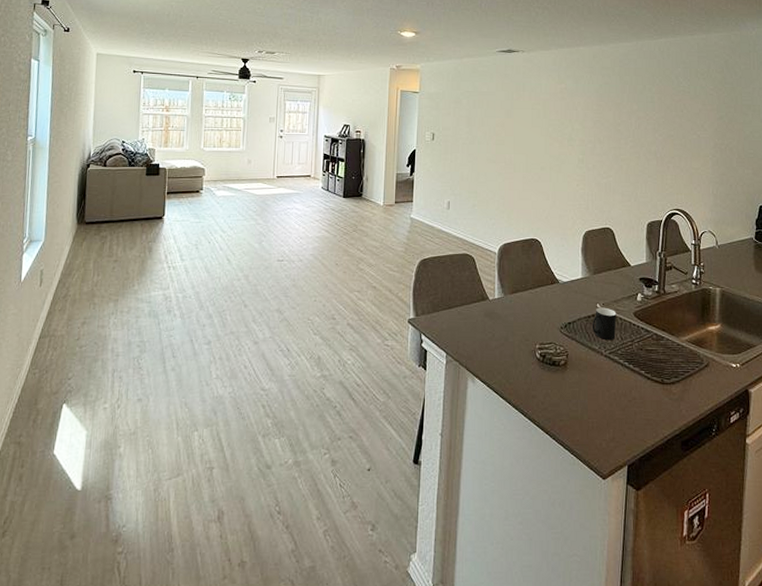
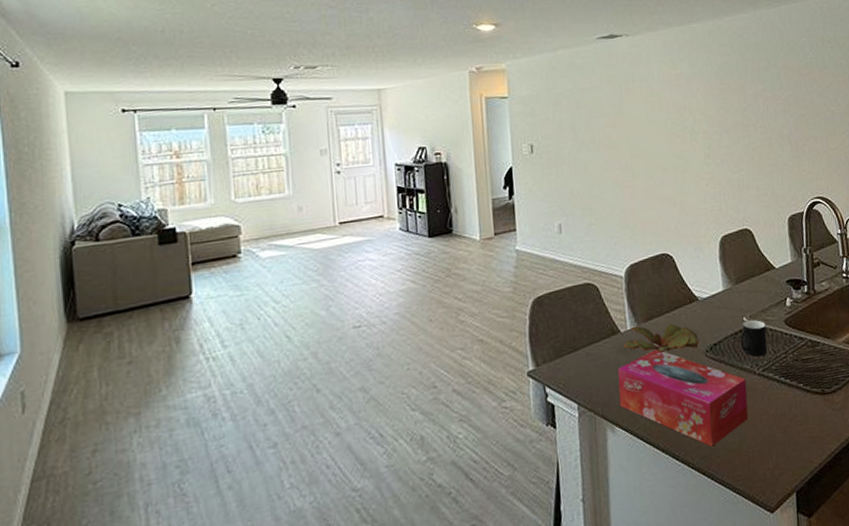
tissue box: none [482,318,593,411] -> present [618,349,749,447]
succulent plant: none [490,296,556,324] -> present [623,323,700,353]

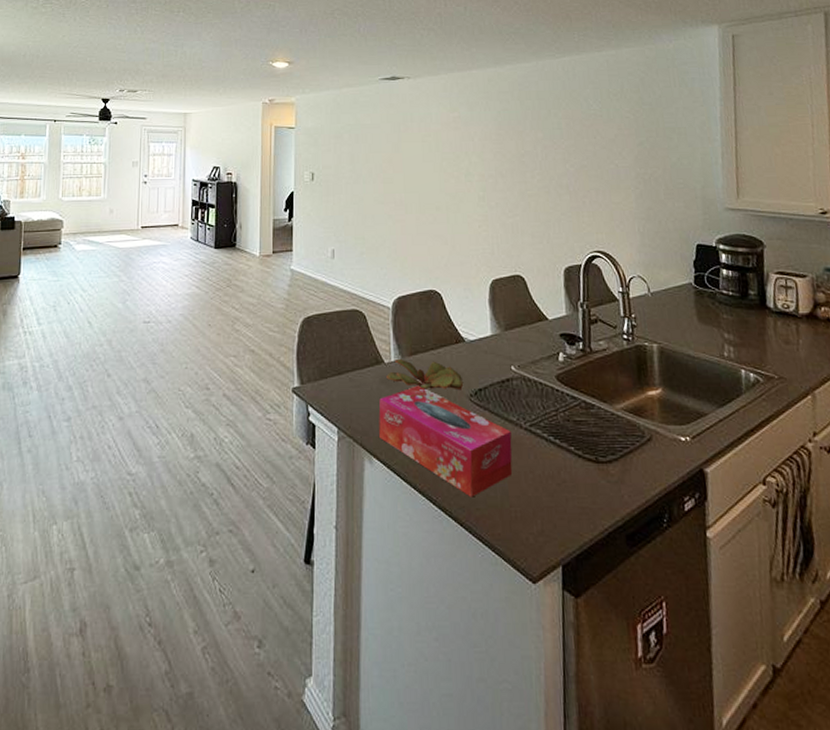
cup: present [740,319,768,357] -> none [507,370,536,409]

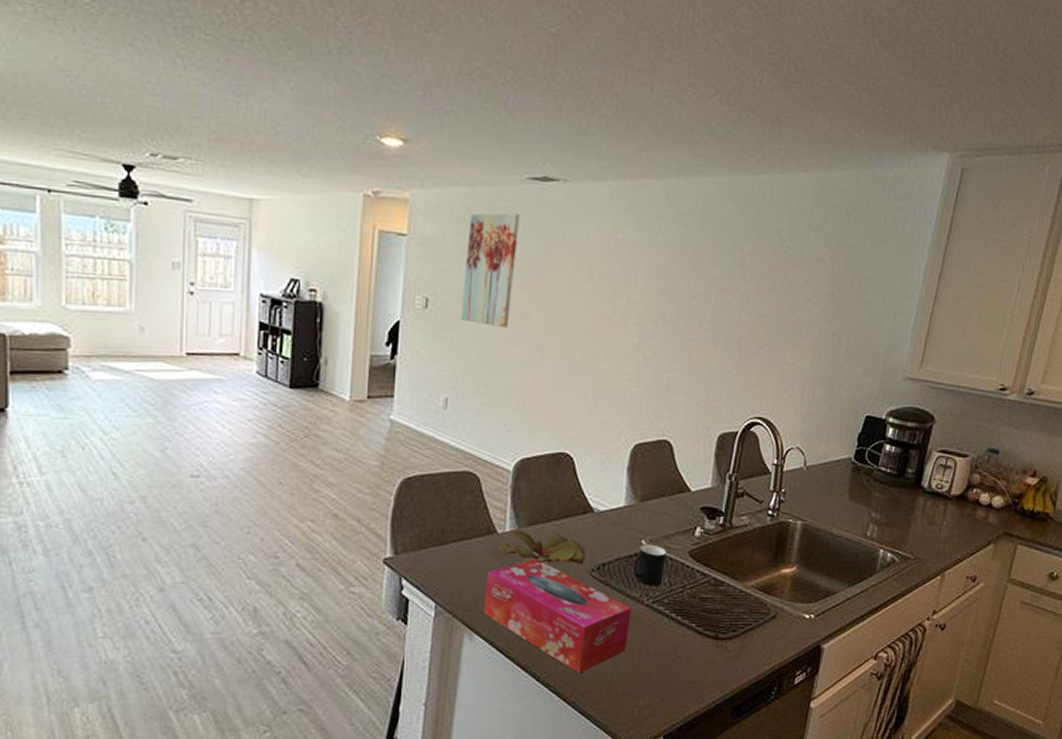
wall art: none [339,105,378,192] -> present [460,213,520,329]
cup: none [507,370,536,409] -> present [634,544,667,585]

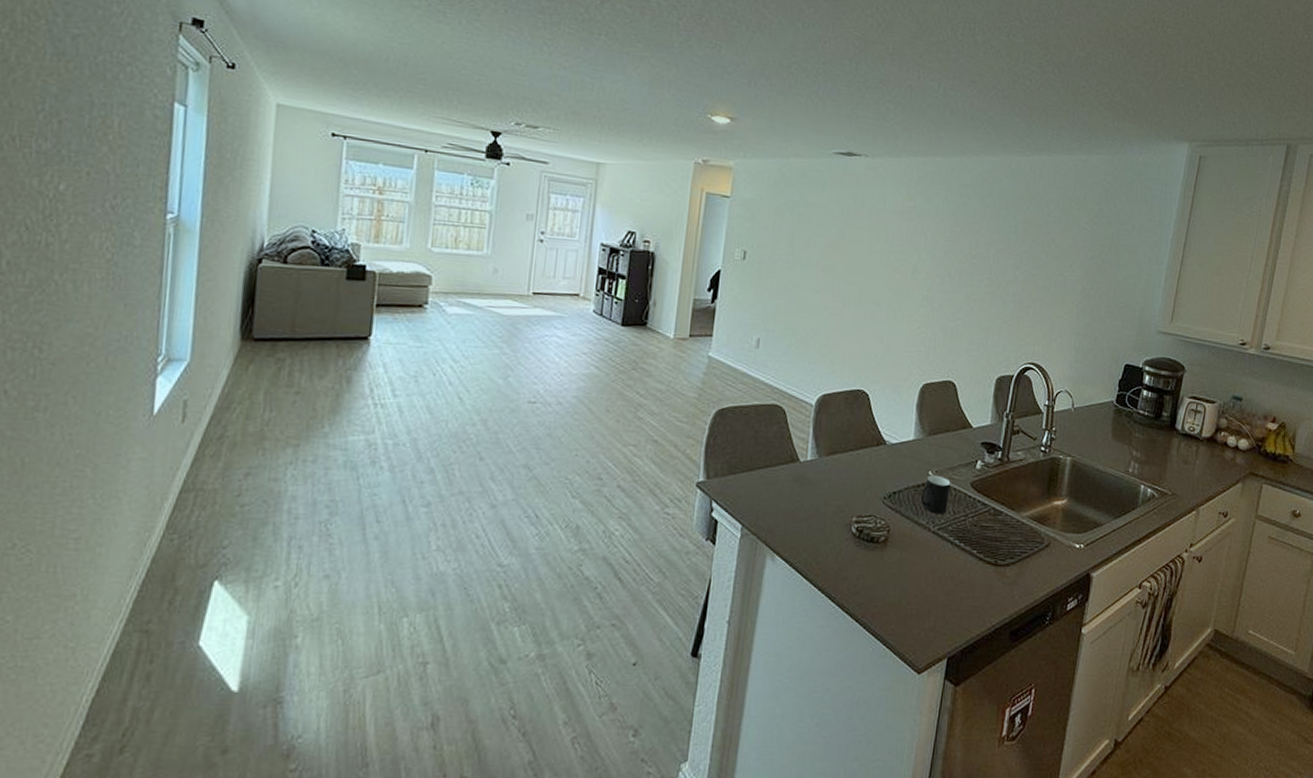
wall art: present [460,213,520,329] -> none [773,181,827,279]
tissue box: present [483,558,631,673] -> none [785,485,919,595]
succulent plant: present [498,528,586,565] -> none [800,457,879,493]

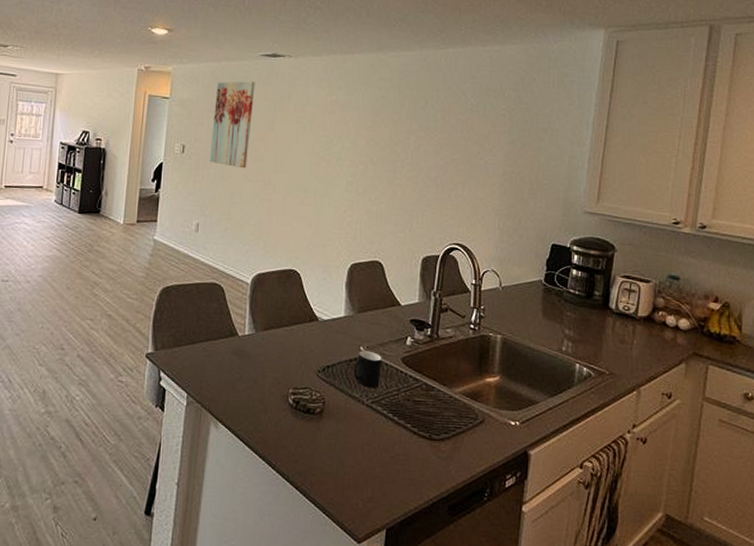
wall art: none [773,181,827,279] -> present [209,81,255,169]

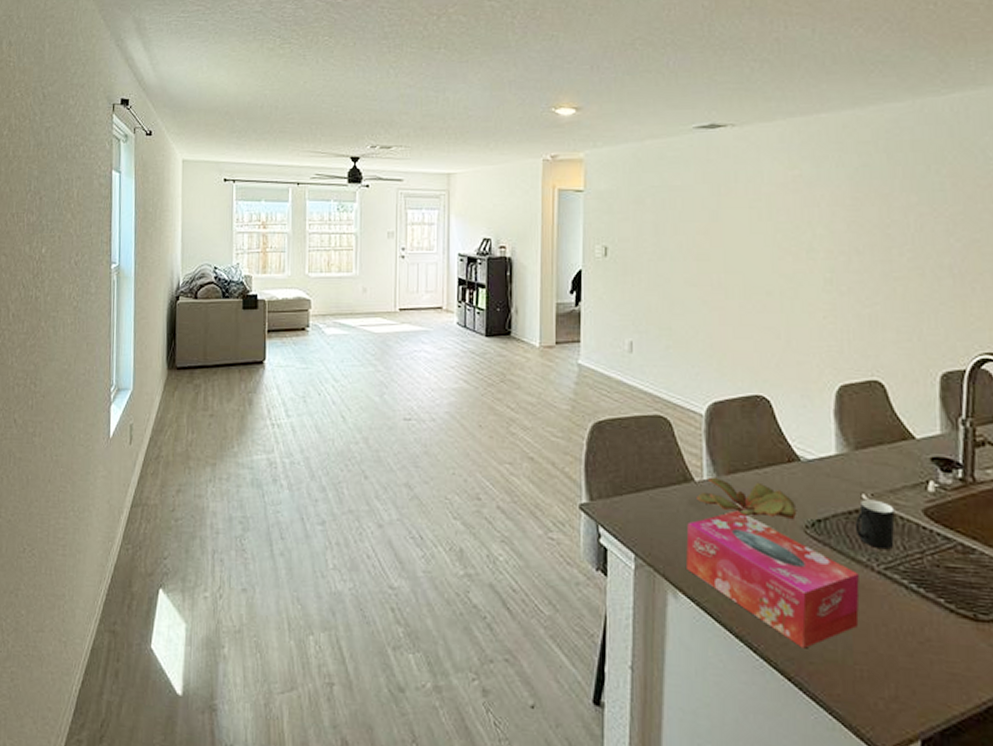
wall art: present [209,81,255,169] -> none [639,161,691,271]
tissue box: none [227,358,353,464] -> present [686,510,860,649]
succulent plant: none [239,332,313,366] -> present [697,477,797,520]

